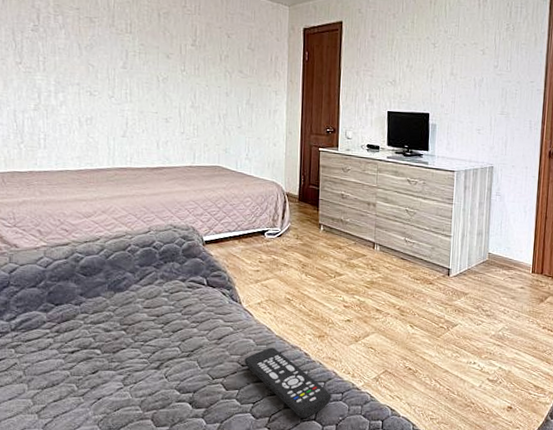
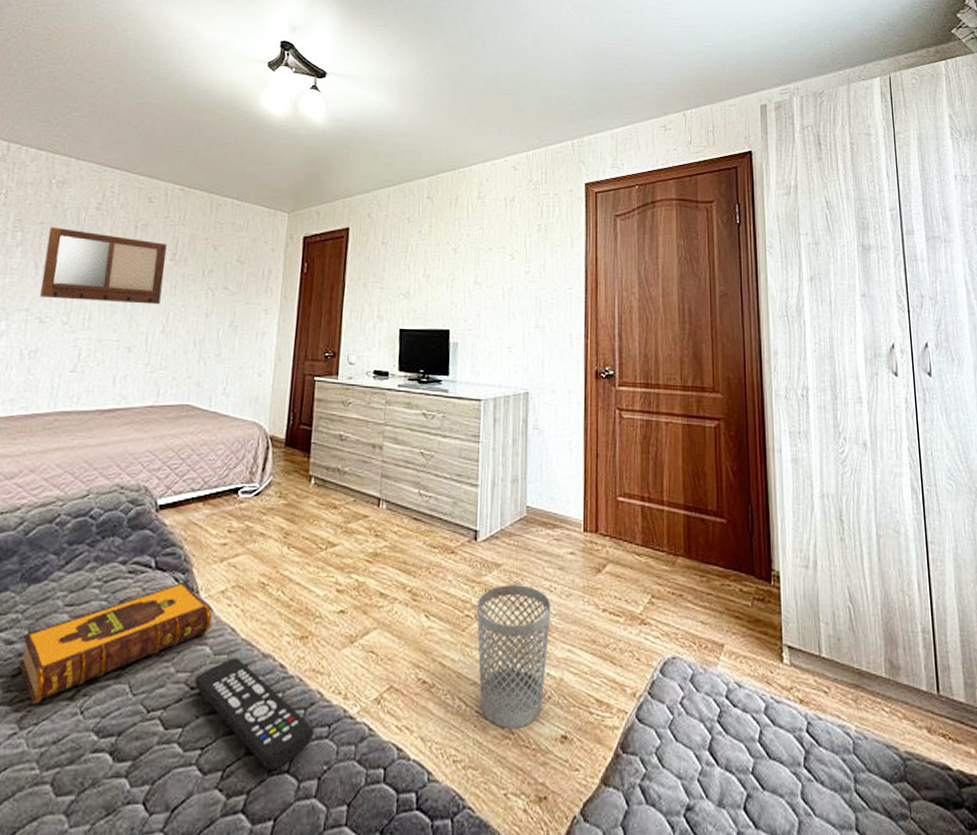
writing board: none [85,13,188,84] -> present [40,227,167,305]
hardback book: none [116,296,253,371] -> present [18,583,212,705]
wastebasket: none [448,307,505,401] -> present [476,584,551,728]

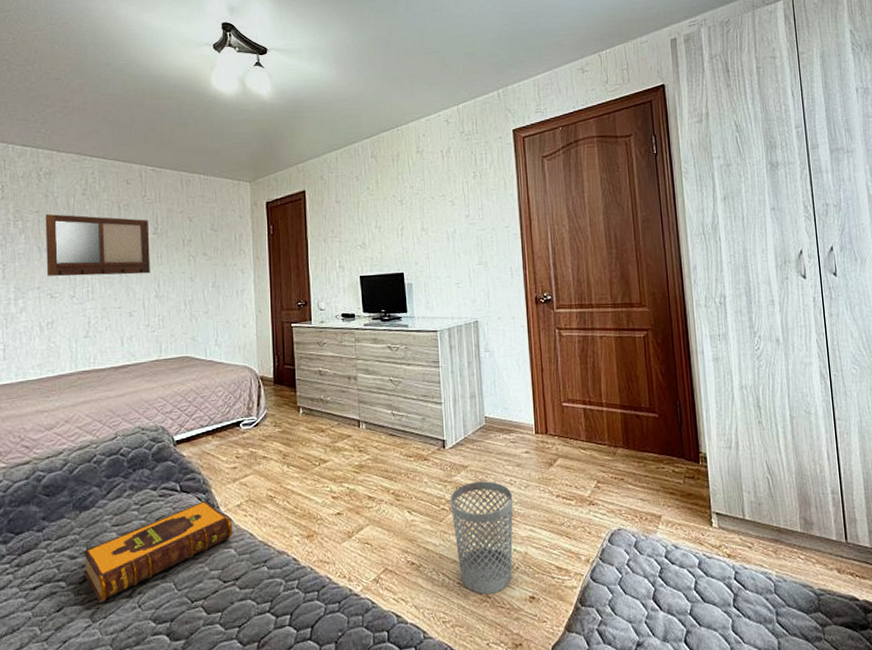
remote control: present [194,658,314,770] -> none [226,556,327,639]

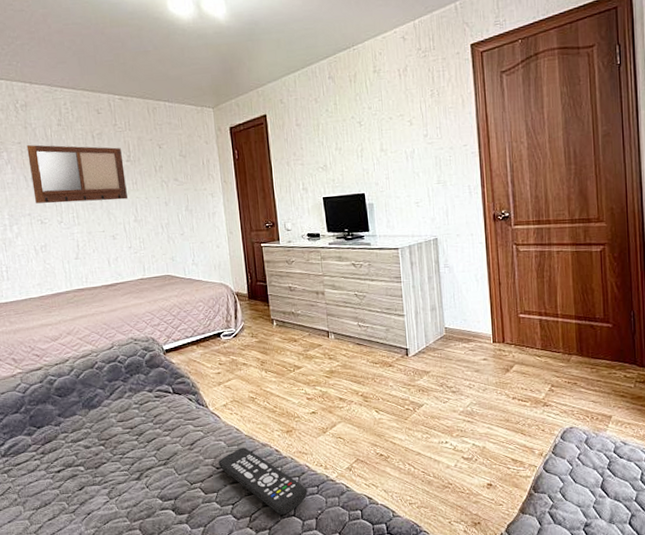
hardback book: present [83,501,233,604] -> none [95,401,222,484]
remote control: none [226,556,327,639] -> present [218,447,308,515]
wastebasket: present [450,481,513,594] -> none [413,385,472,481]

